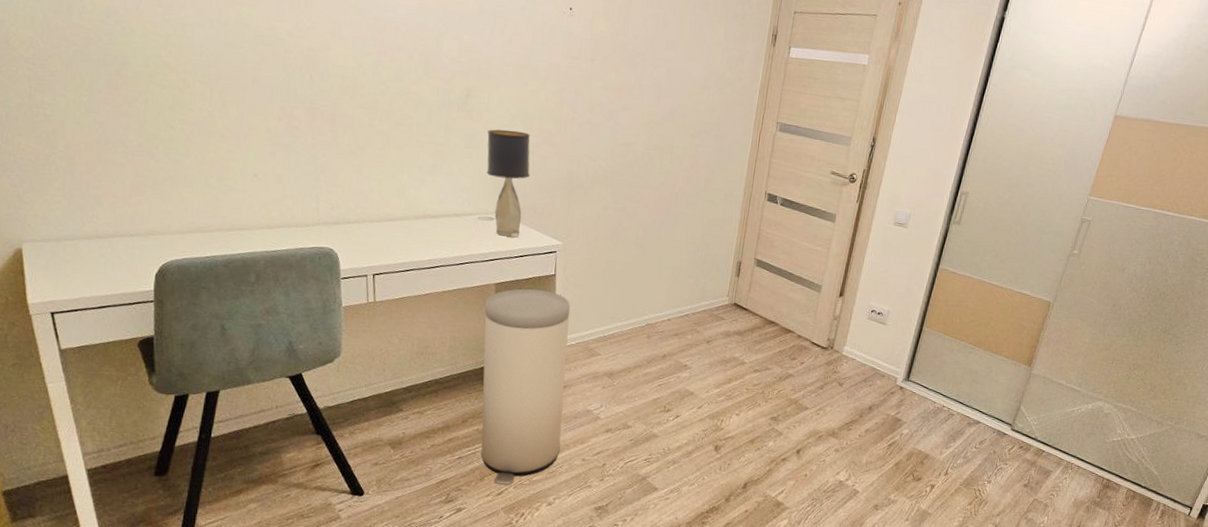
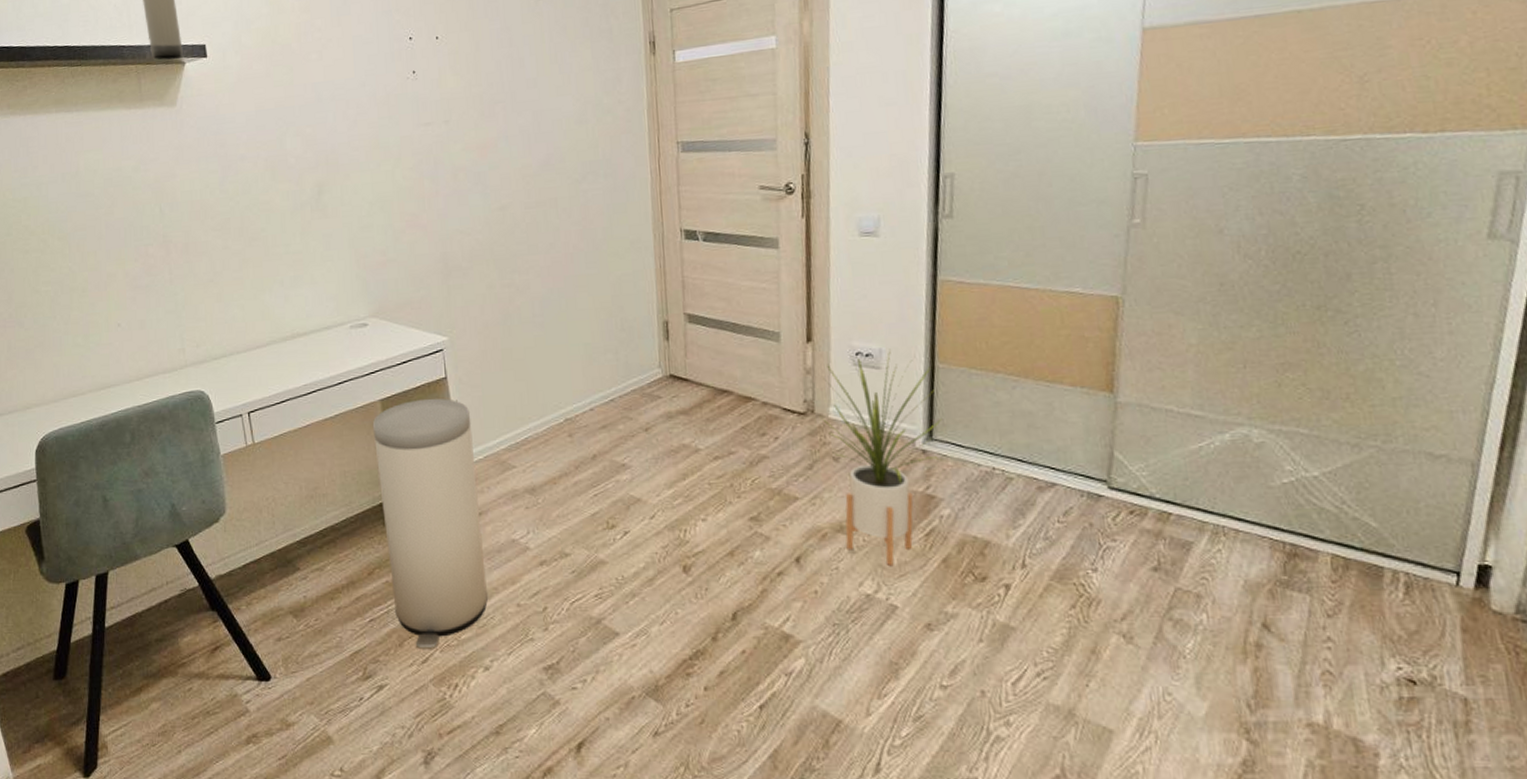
table lamp: present [486,129,531,238] -> none [345,219,399,343]
house plant: none [834,311,919,463] -> present [821,349,945,565]

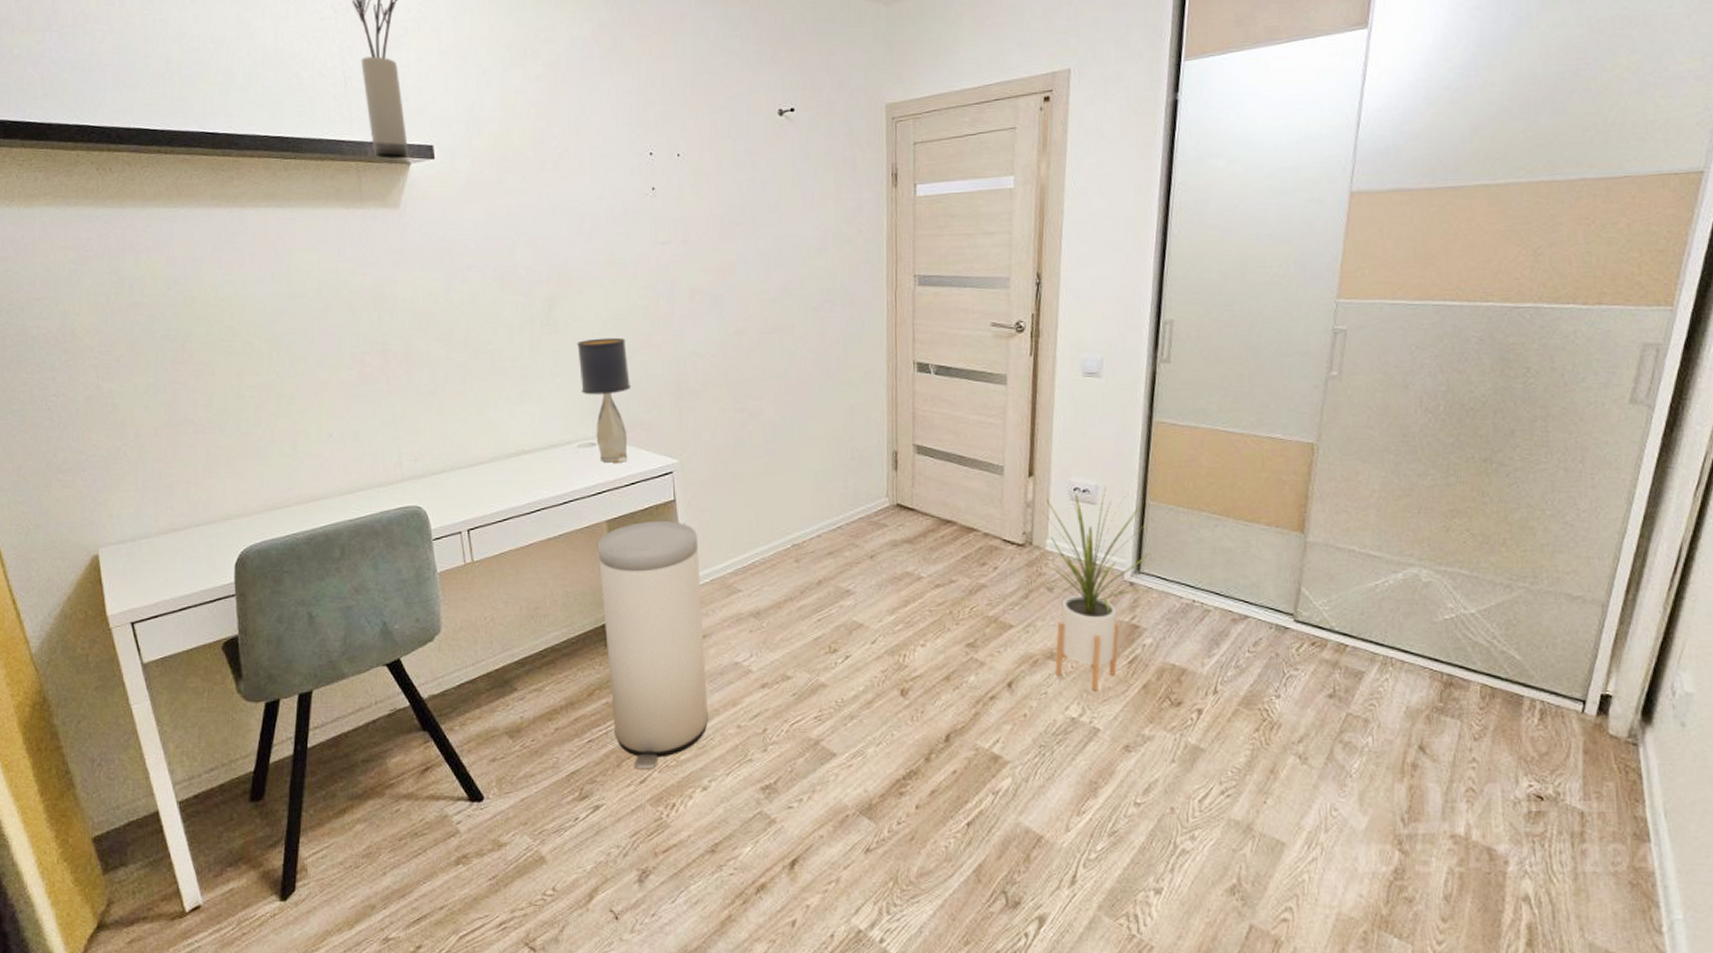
table lamp: none [345,219,399,343] -> present [576,337,630,463]

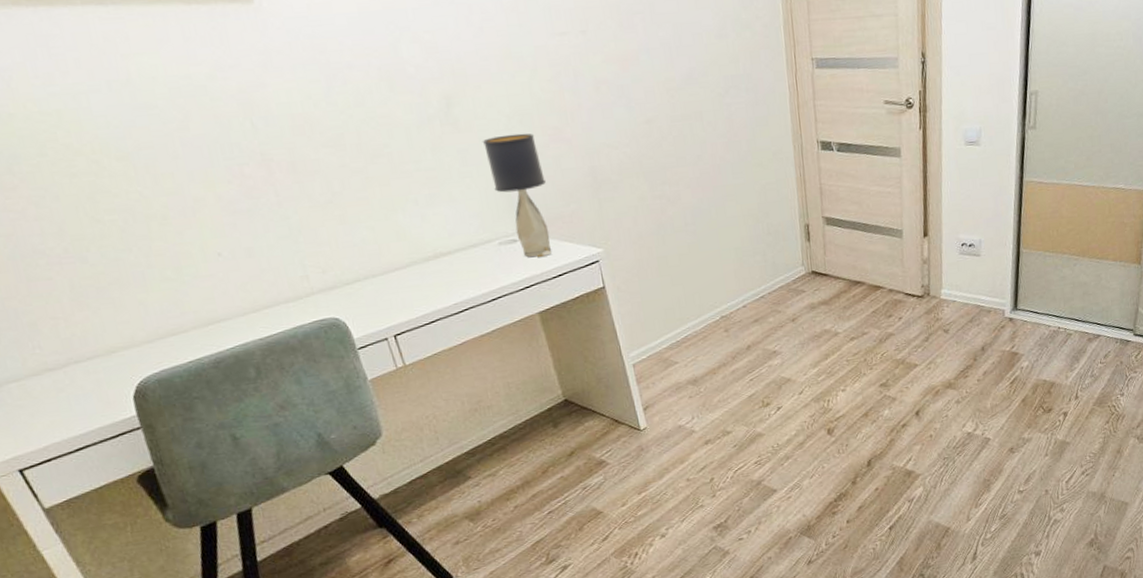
pedal bin: present [597,520,708,769] -> none [532,306,660,530]
house plant: present [1038,485,1150,691] -> none [935,239,1026,409]

